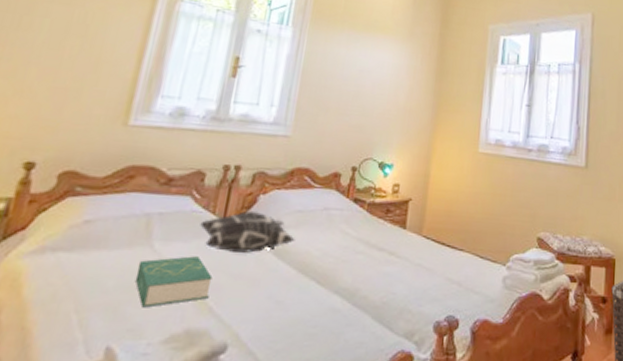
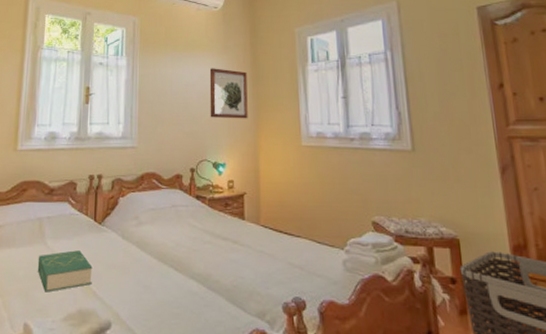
decorative pillow: present [200,211,295,253] -> none [78,212,152,246]
wall art: none [383,55,431,117] -> present [209,68,248,119]

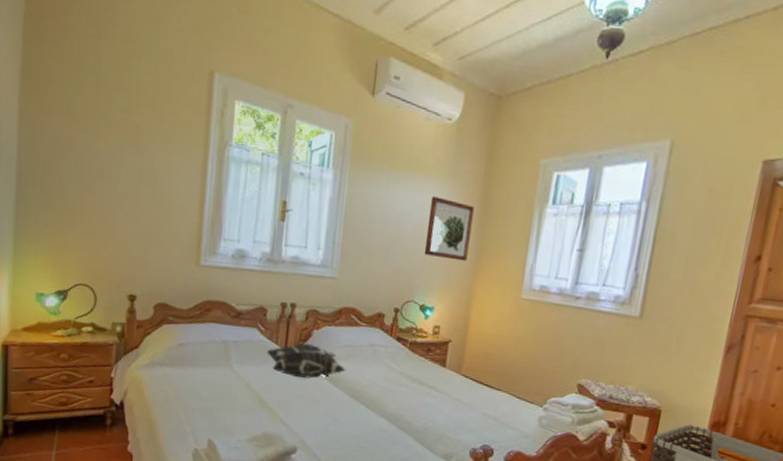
book: present [37,250,93,292] -> none [222,377,281,414]
decorative pillow: none [78,212,152,246] -> present [267,343,346,378]

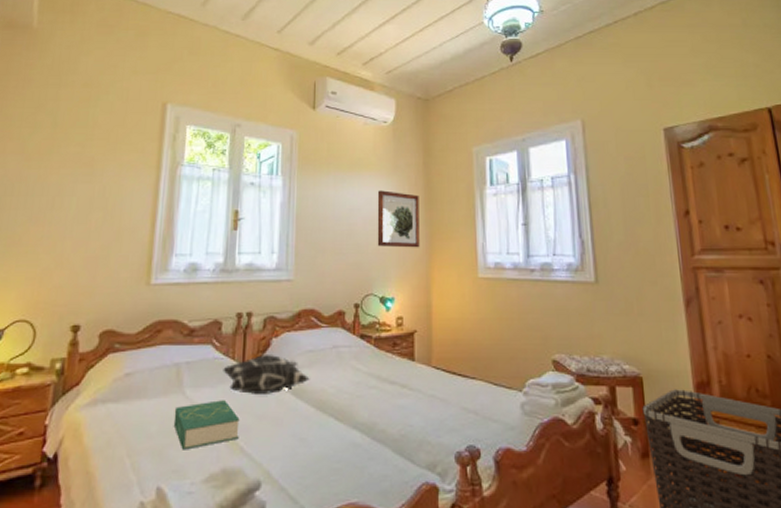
book: none [222,377,281,414] -> present [173,400,240,450]

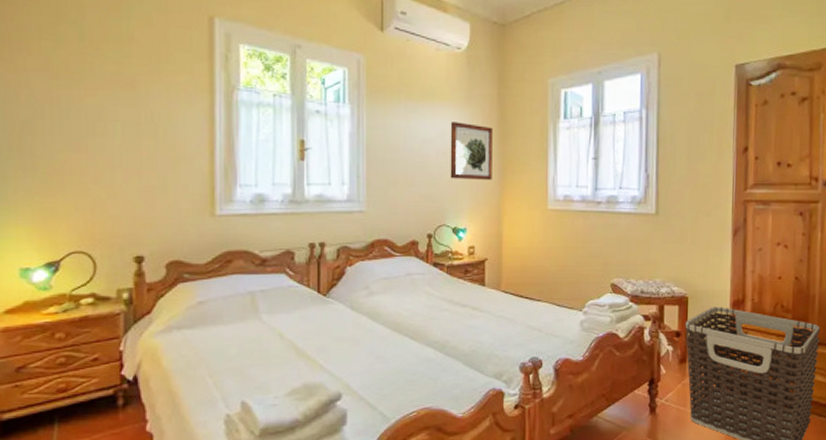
book: present [173,400,240,450] -> none [252,324,318,369]
decorative pillow: present [223,355,310,394] -> none [298,282,385,318]

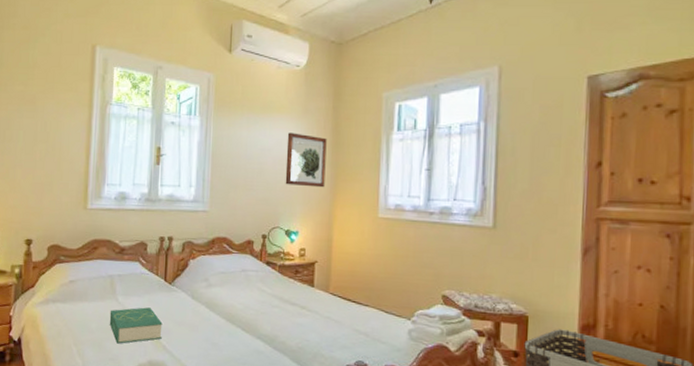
book: none [252,324,318,369] -> present [109,307,163,344]

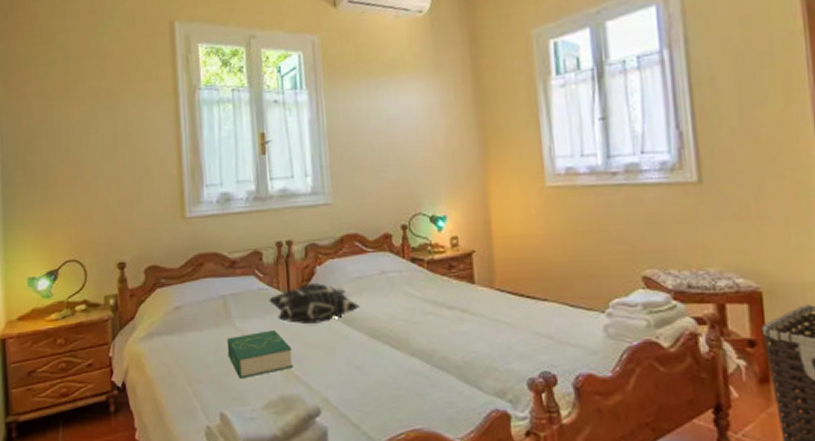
decorative pillow: none [148,273,221,306] -> present [269,283,360,324]
wall art: present [285,132,327,188] -> none [417,94,472,160]

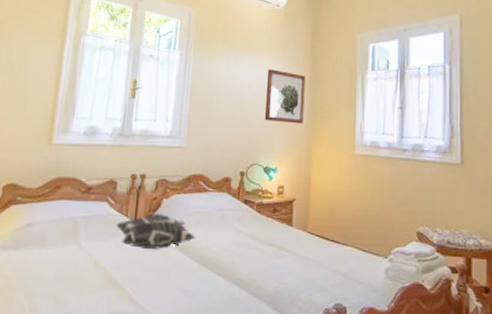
book: present [226,330,293,379] -> none [69,252,130,296]
wall art: none [417,94,472,160] -> present [264,69,306,124]

